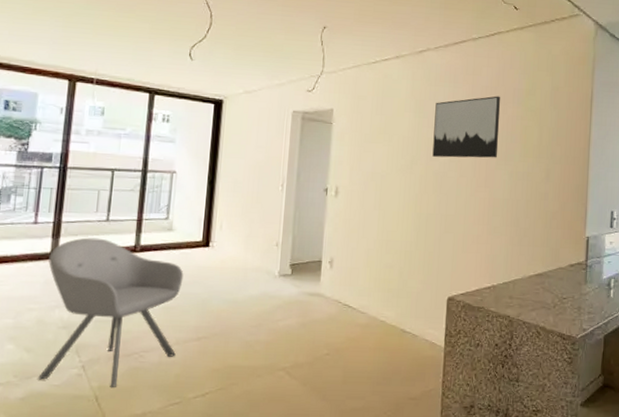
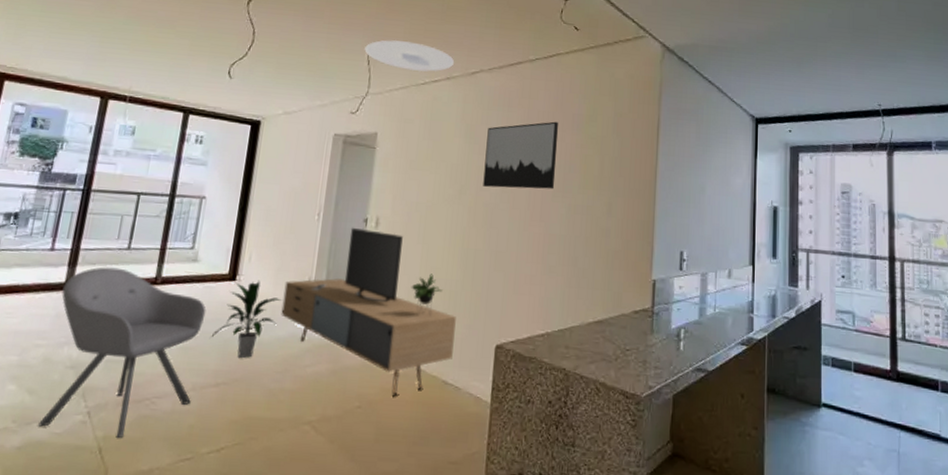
indoor plant: none [191,245,254,316] -> present [212,280,283,359]
media console: none [252,196,412,343] -> present [281,227,456,395]
ceiling light: none [318,21,403,52] -> present [364,40,455,72]

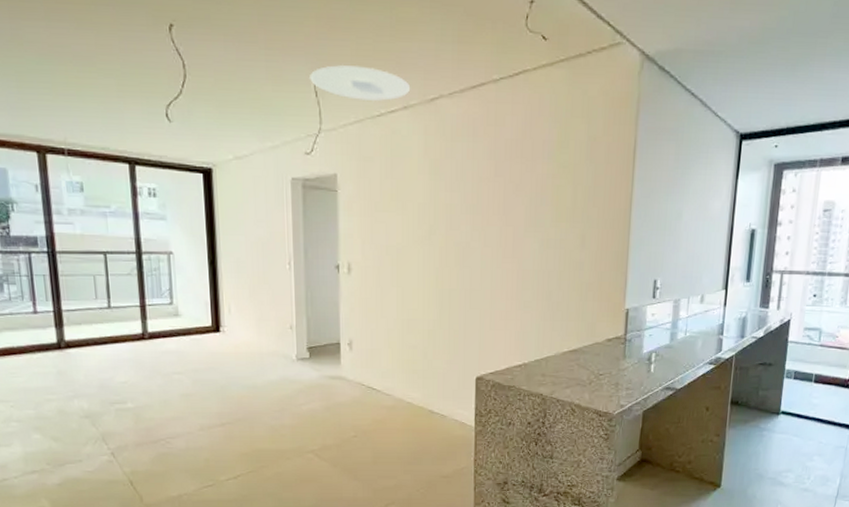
chair: present [37,267,206,438] -> none [56,326,202,472]
indoor plant: present [212,280,283,359] -> none [208,330,269,401]
media console: present [281,227,456,395] -> none [268,274,436,425]
wall art: present [483,121,558,190] -> none [452,150,527,226]

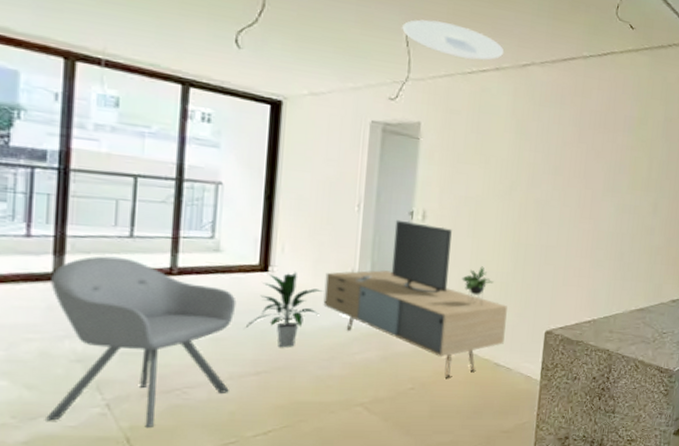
chair: none [56,326,202,472] -> present [44,256,237,427]
indoor plant: none [208,330,269,401] -> present [246,271,324,348]
media console: none [268,274,436,425] -> present [323,219,507,377]

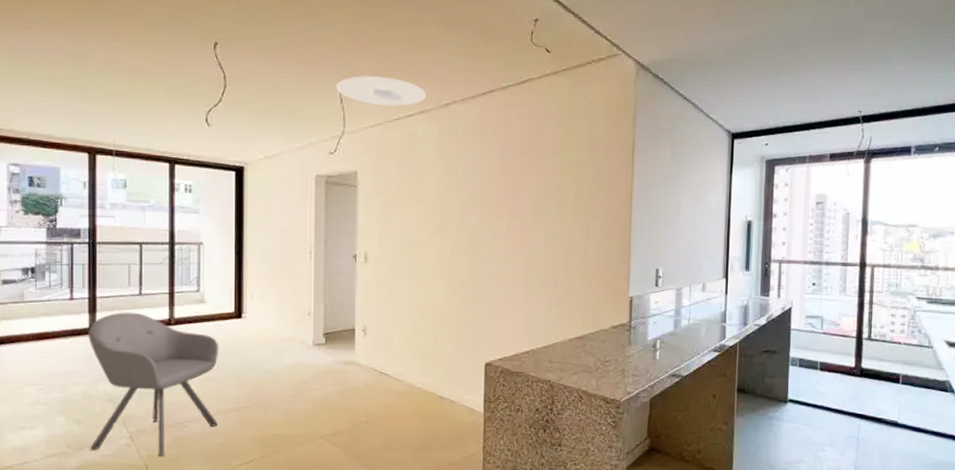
indoor plant: present [246,271,324,348] -> none [228,316,287,386]
media console: present [323,219,507,377] -> none [287,263,447,410]

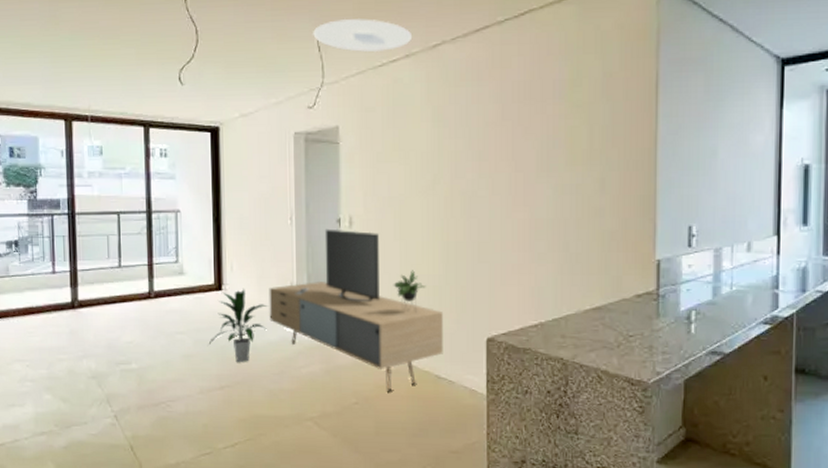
chair: present [88,312,219,456] -> none [70,285,201,437]
indoor plant: none [228,316,287,386] -> present [209,288,269,363]
media console: none [287,263,447,410] -> present [269,229,443,391]

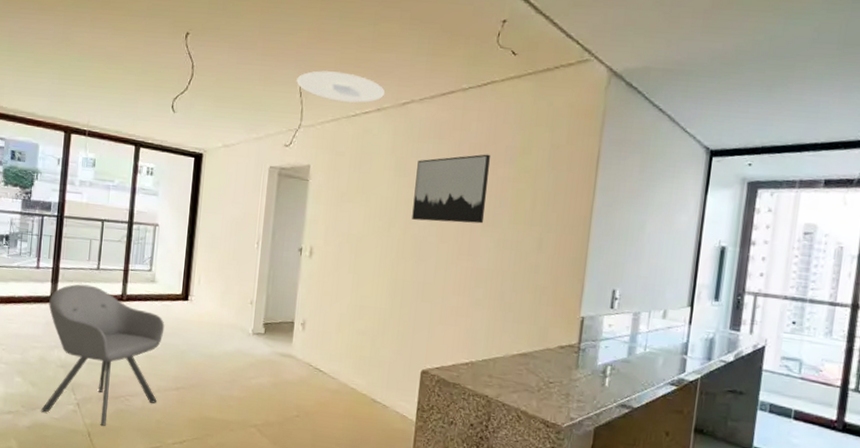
chair: none [70,285,201,437] -> present [40,284,165,426]
indoor plant: present [209,288,269,363] -> none [171,300,229,368]
media console: present [269,229,443,391] -> none [228,255,385,409]
wall art: none [457,91,538,173] -> present [412,154,490,224]

